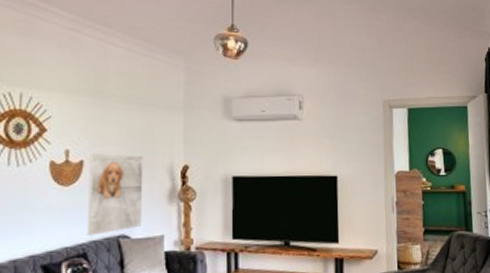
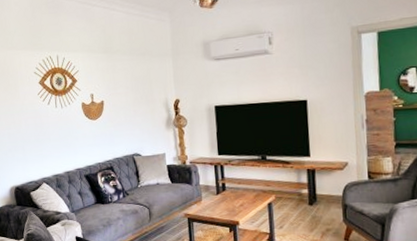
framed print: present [86,154,144,236] -> none [107,94,148,155]

